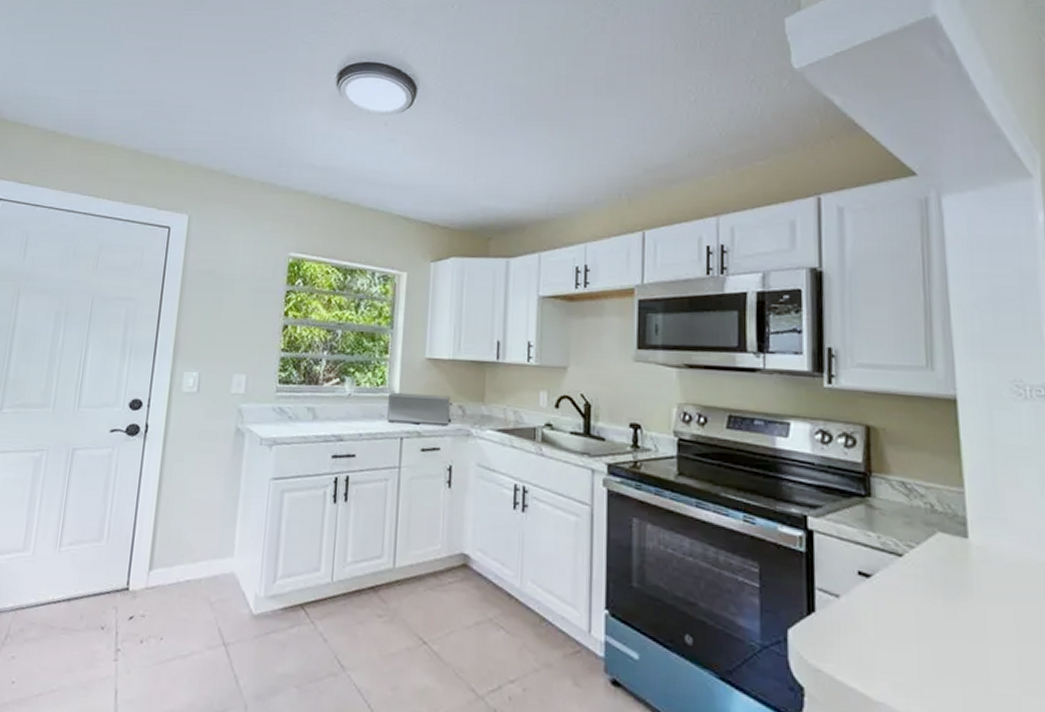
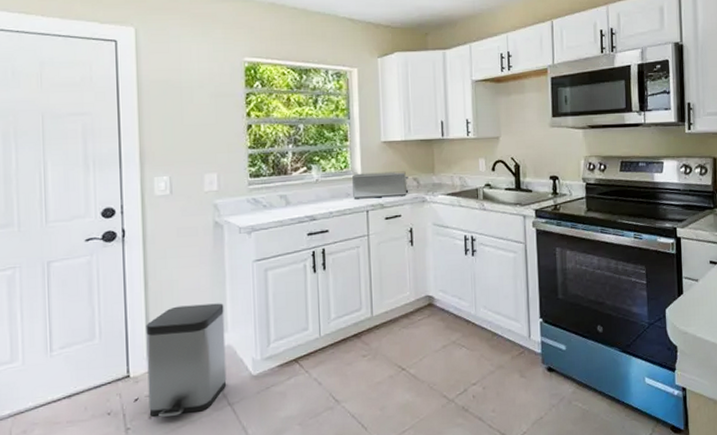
pedal bin: none [141,518,234,647] -> present [146,303,227,417]

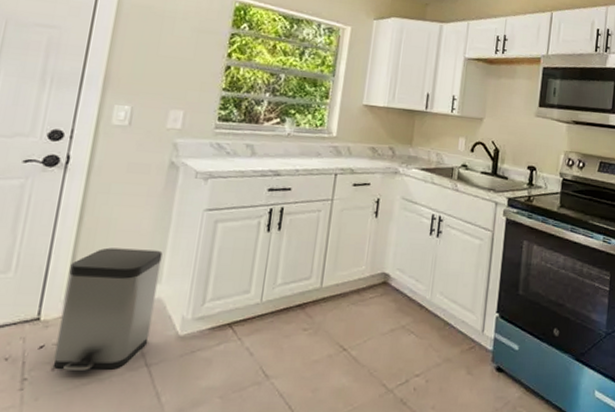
toaster: present [352,171,409,200] -> none [323,133,385,165]

